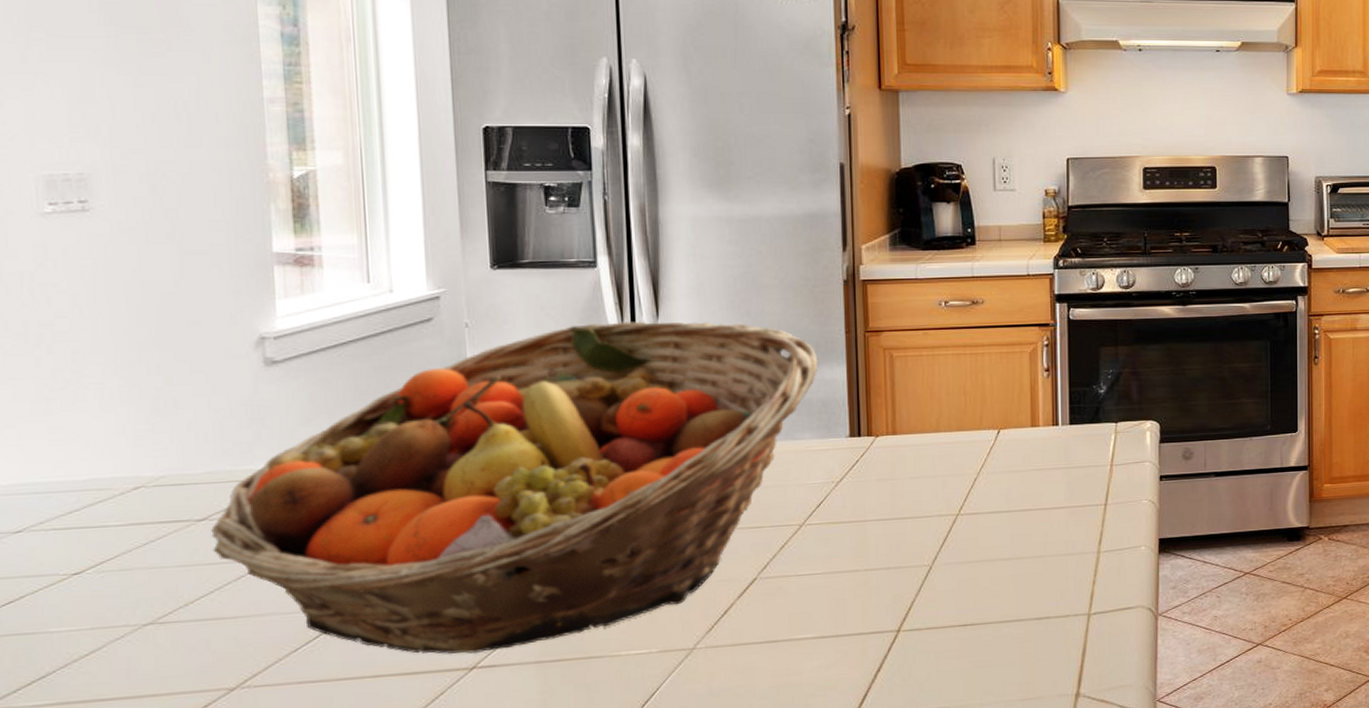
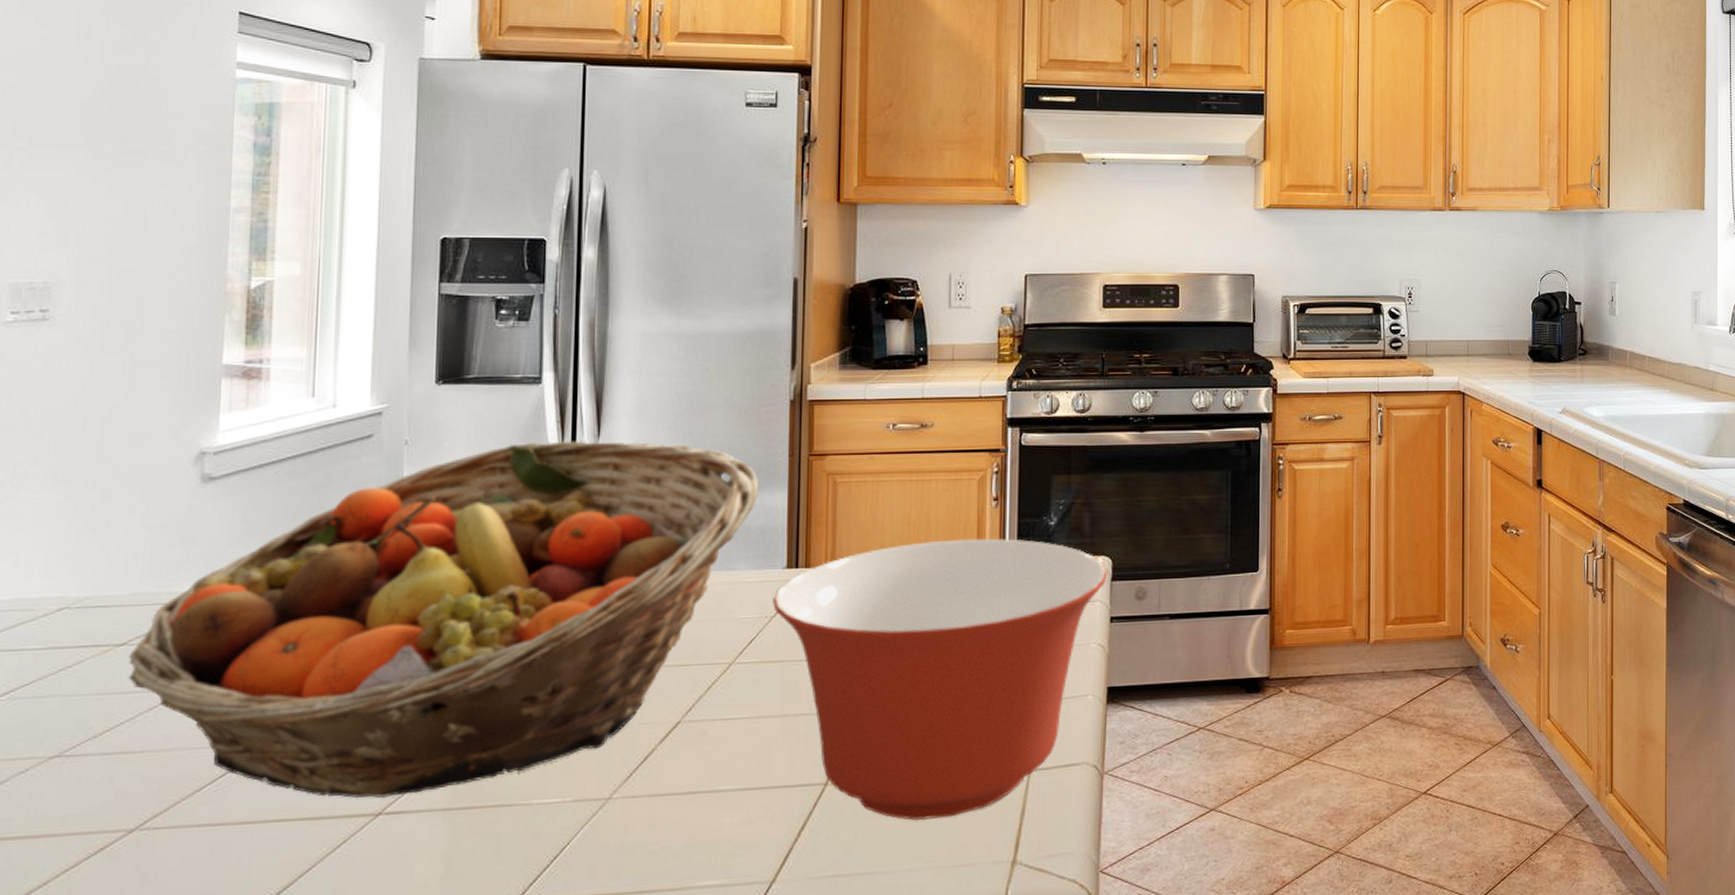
mixing bowl: none [837,406,1156,661] -> present [772,538,1107,821]

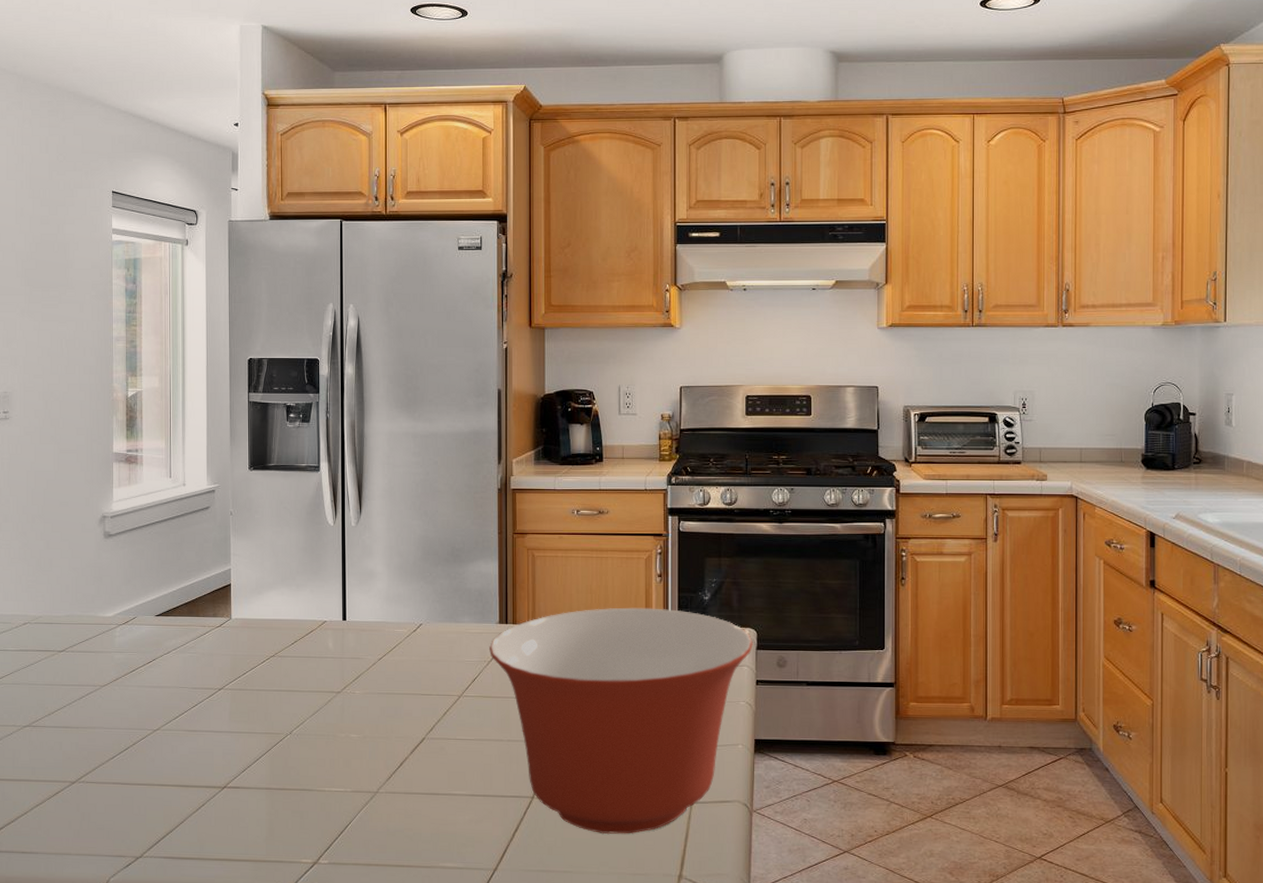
fruit basket: present [128,441,760,799] -> none [67,516,477,776]

